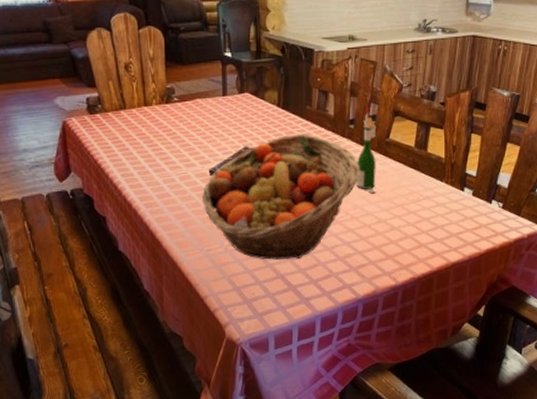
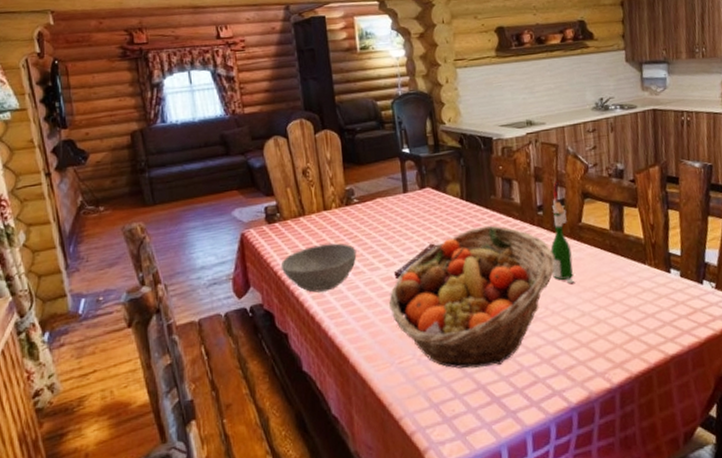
bowl: none [100,138,174,182] -> present [280,243,357,293]

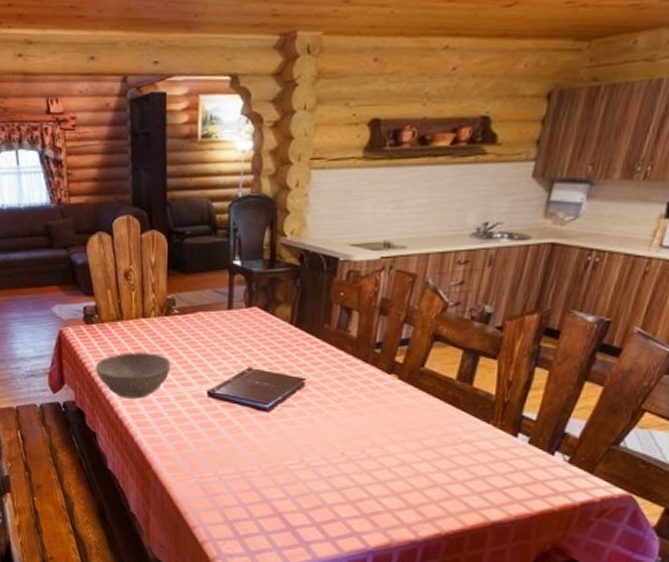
fruit basket: present [389,225,555,369] -> none [198,356,384,497]
wine bottle: present [550,180,575,283] -> none [377,317,409,430]

